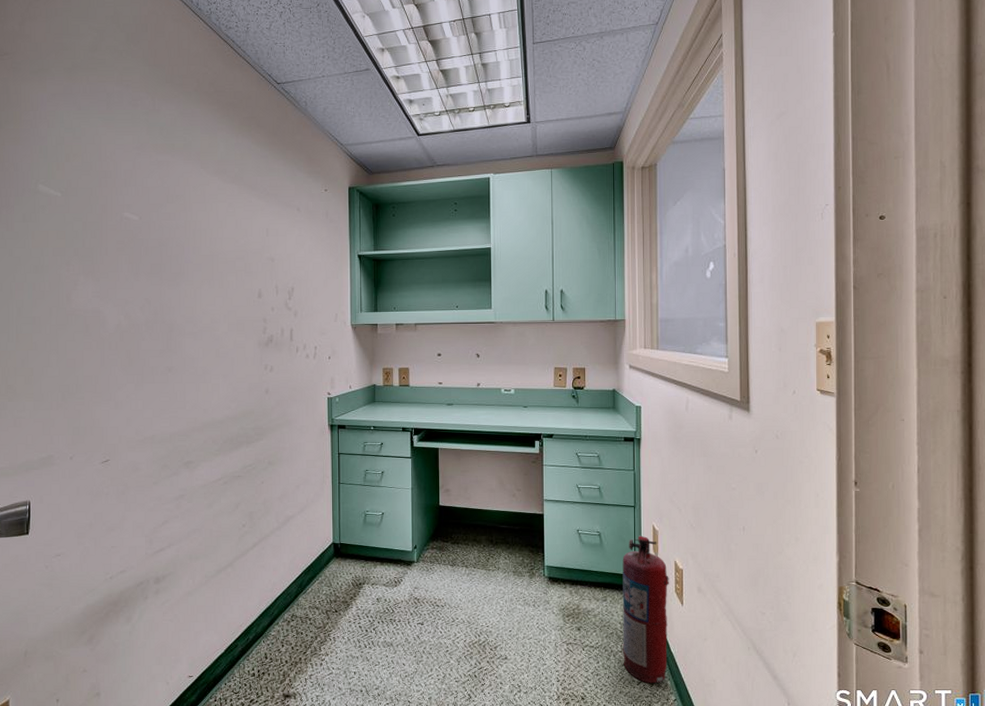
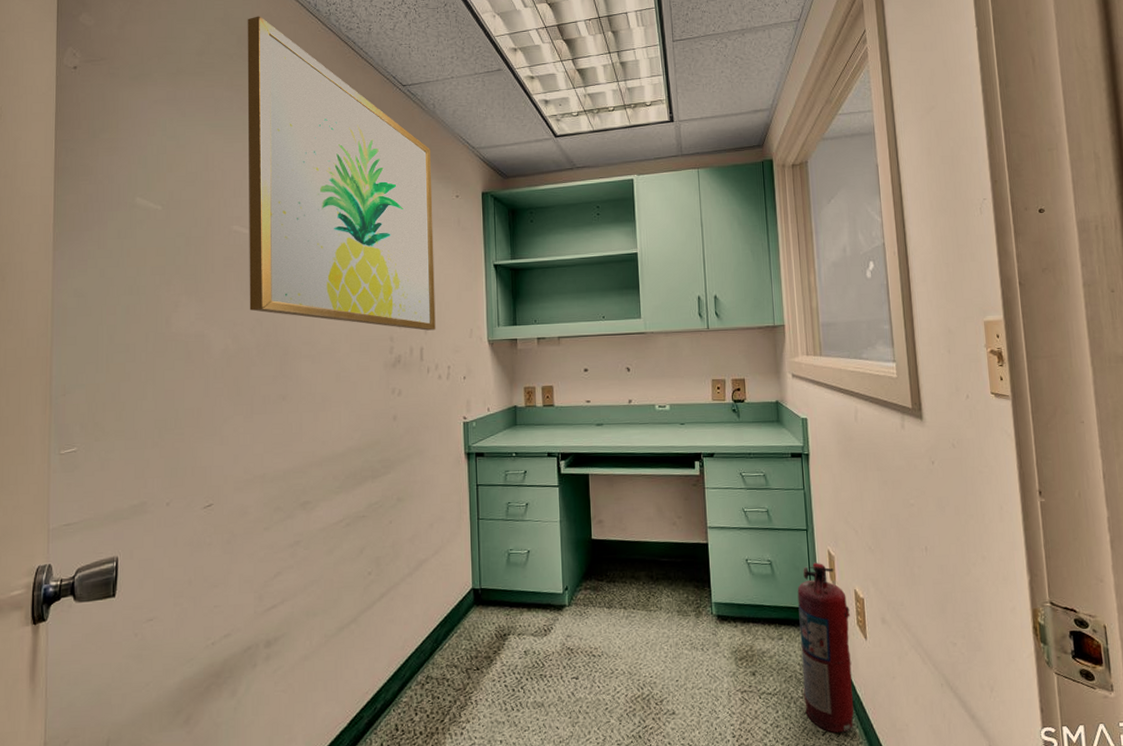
wall art: none [135,14,305,314] -> present [247,16,436,331]

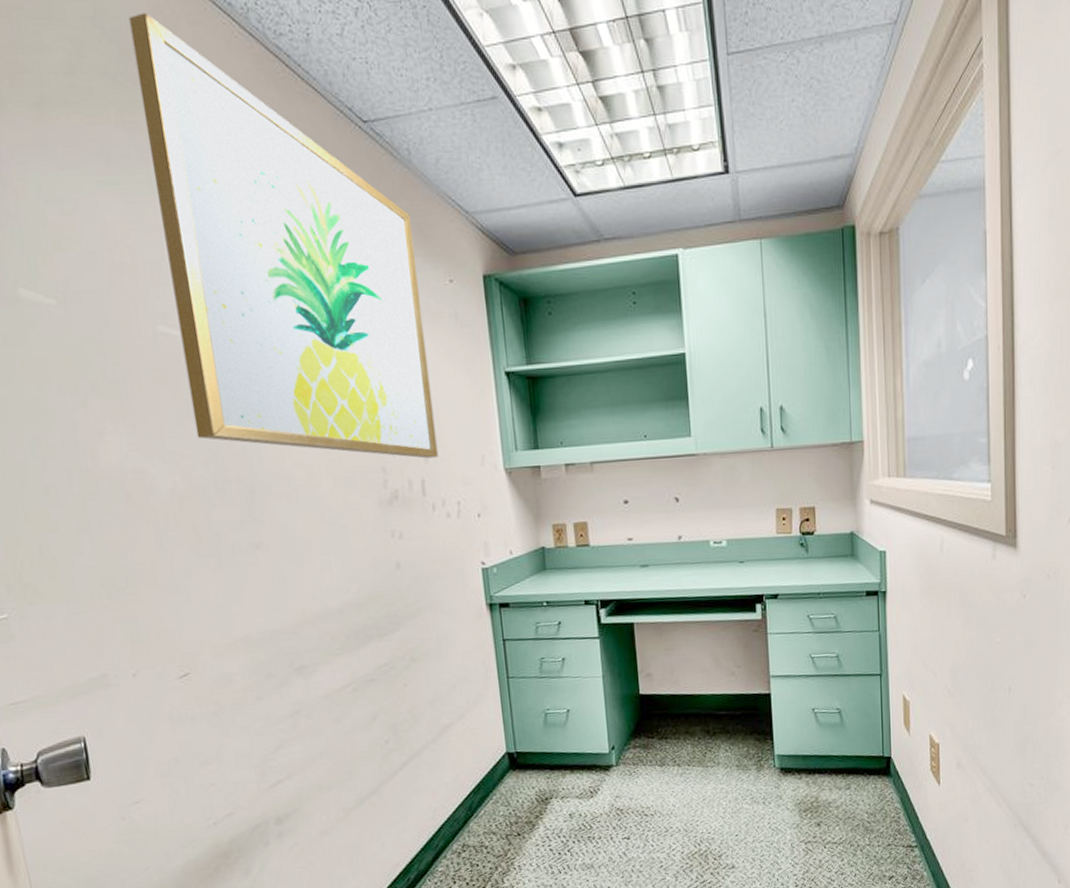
fire extinguisher: present [797,562,854,733] -> none [868,708,924,877]

